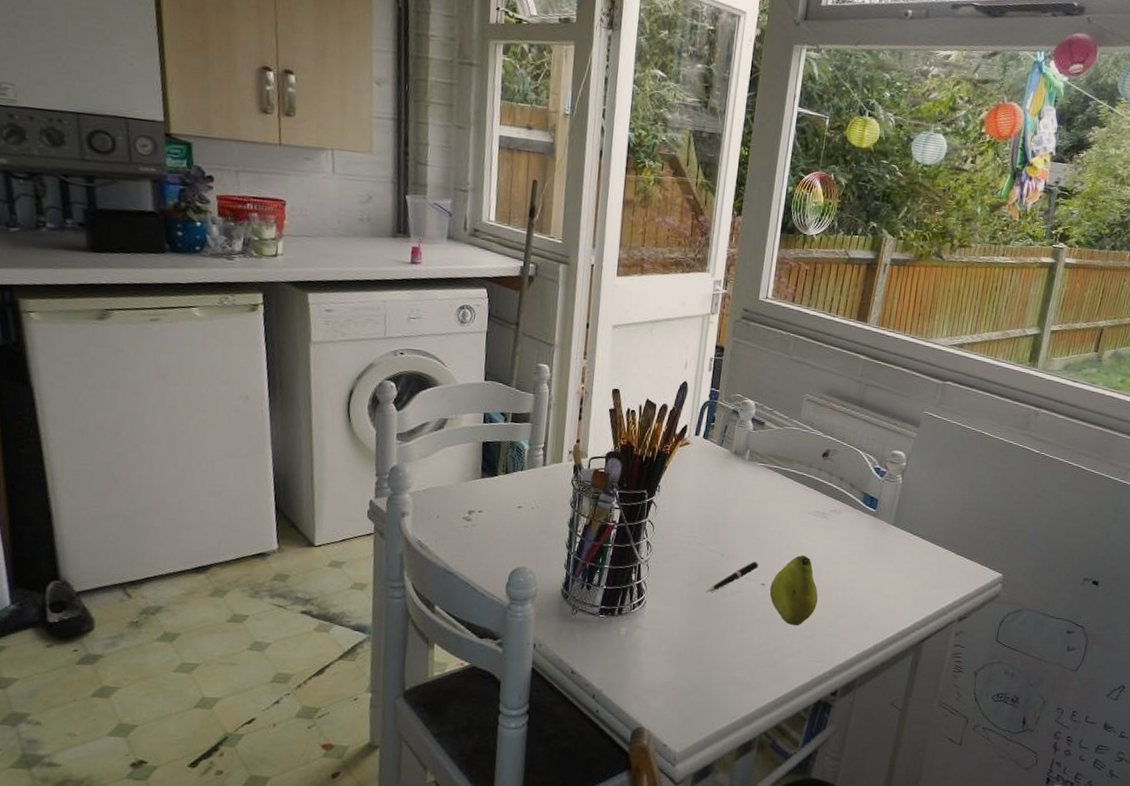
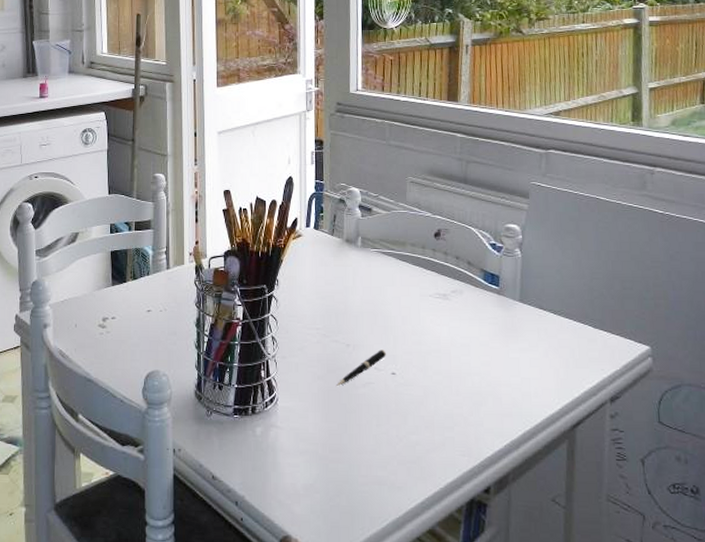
fruit: present [769,555,818,626] -> none [401,339,454,417]

